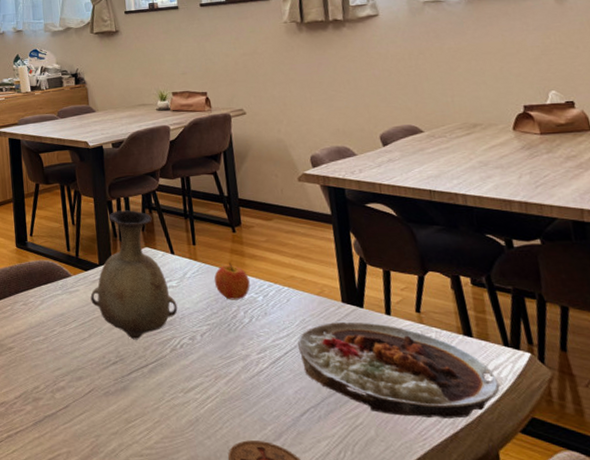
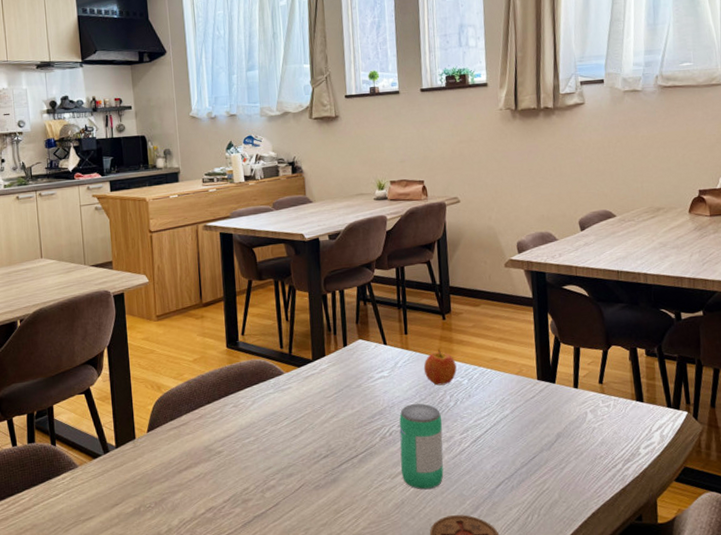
vase: present [90,210,178,340] -> none [303,303,388,432]
beverage can: none [190,317,241,409] -> present [399,403,444,490]
plate: present [298,321,500,419] -> none [497,396,662,478]

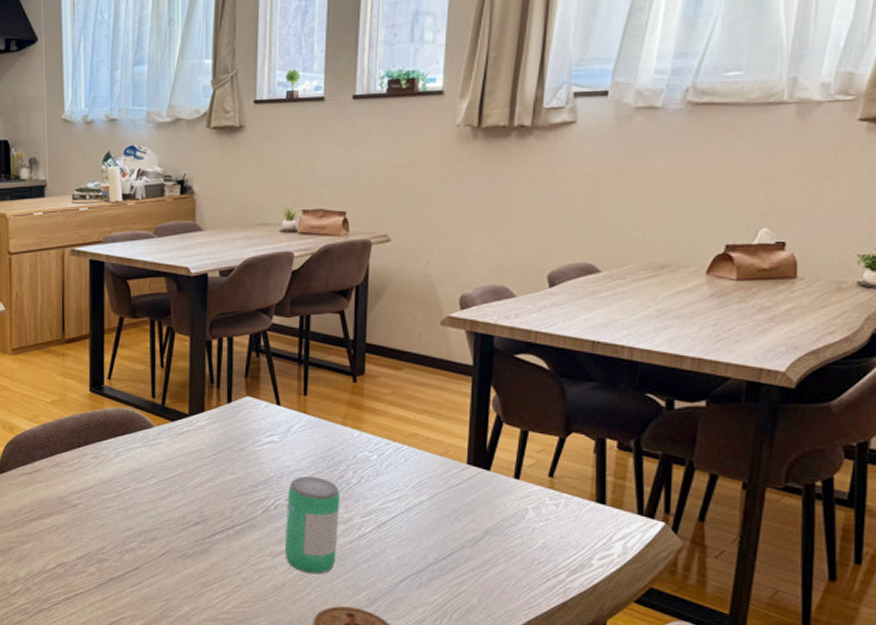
apple: present [423,350,457,386] -> none [323,417,365,459]

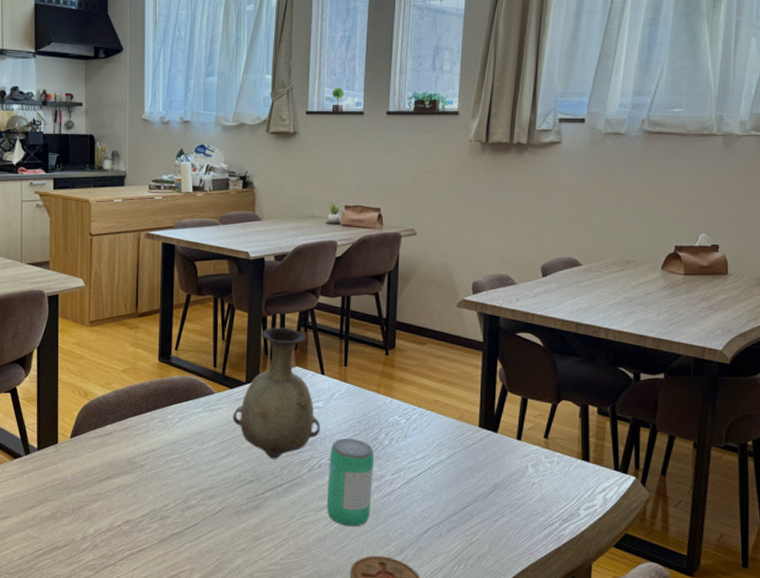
vase: none [175,352,276,500] -> present [233,327,320,460]

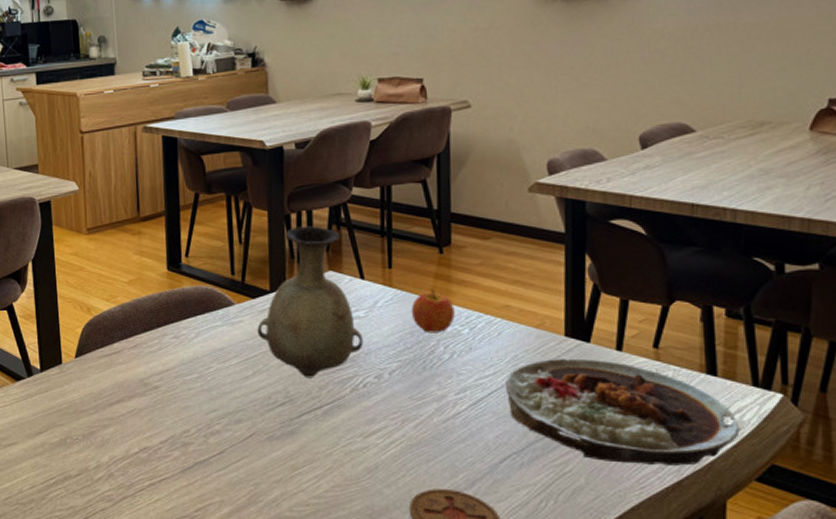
beverage can: present [326,438,375,527] -> none [375,353,433,455]
apple: none [360,386,395,423] -> present [411,290,455,333]
plate: none [432,445,604,535] -> present [506,358,740,466]

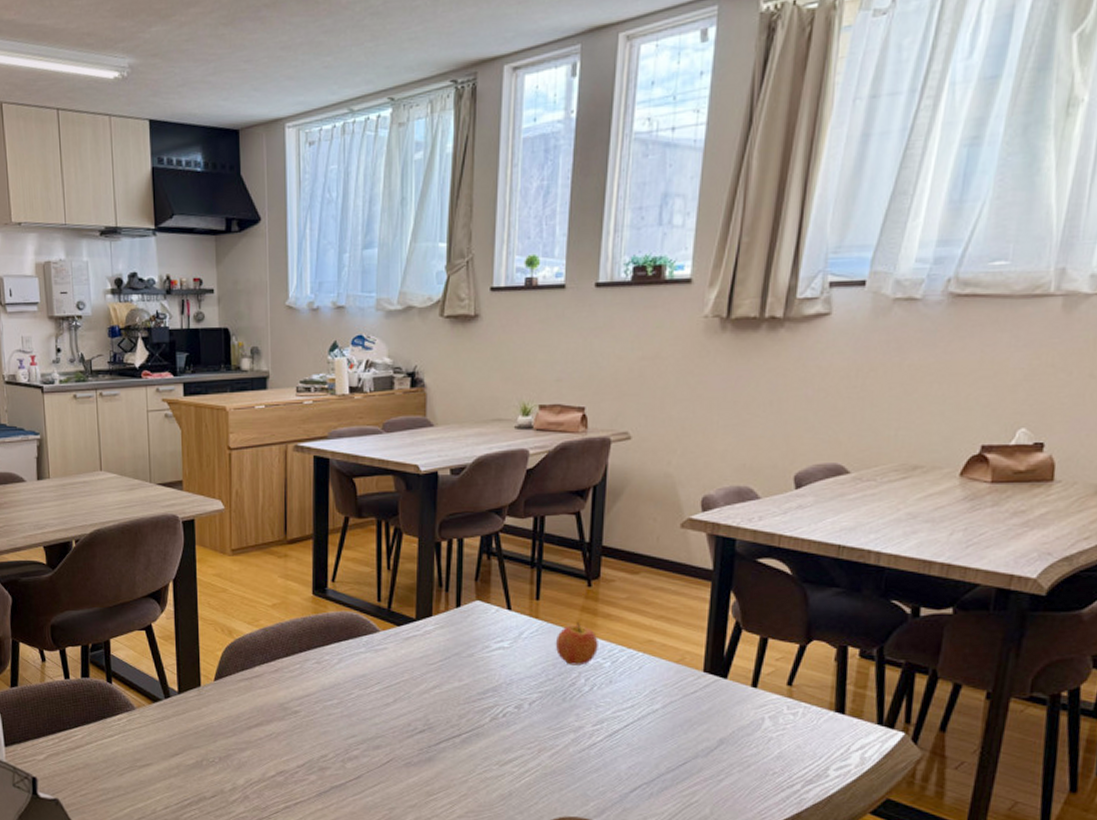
vase: present [257,226,364,378] -> none [401,554,506,707]
plate: present [506,358,740,466] -> none [642,692,861,798]

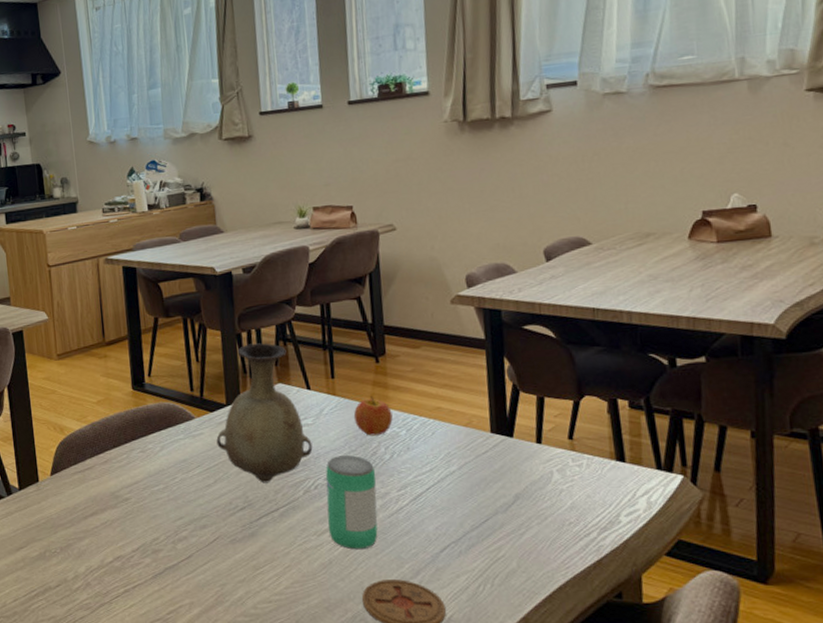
vase: none [401,554,506,707] -> present [216,343,313,484]
beverage can: none [512,684,572,784] -> present [326,455,378,550]

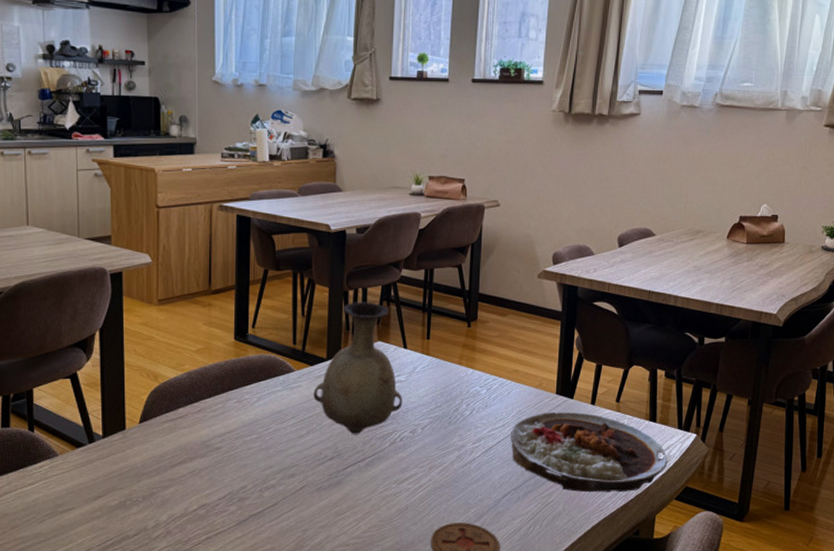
beverage can: present [326,455,378,550] -> none [408,411,456,497]
apple: present [353,396,393,436] -> none [442,358,476,394]
plate: none [441,452,649,546] -> present [511,411,668,493]

